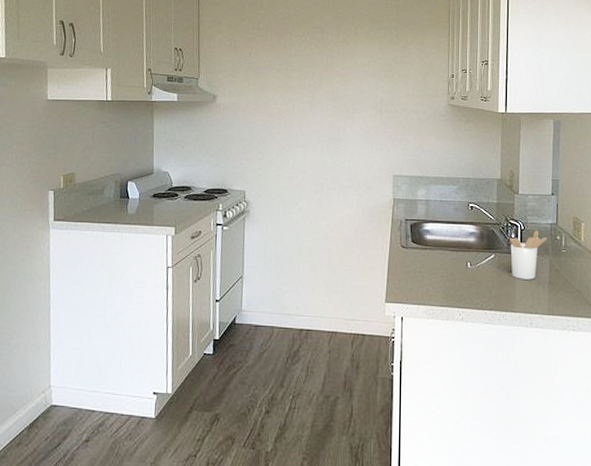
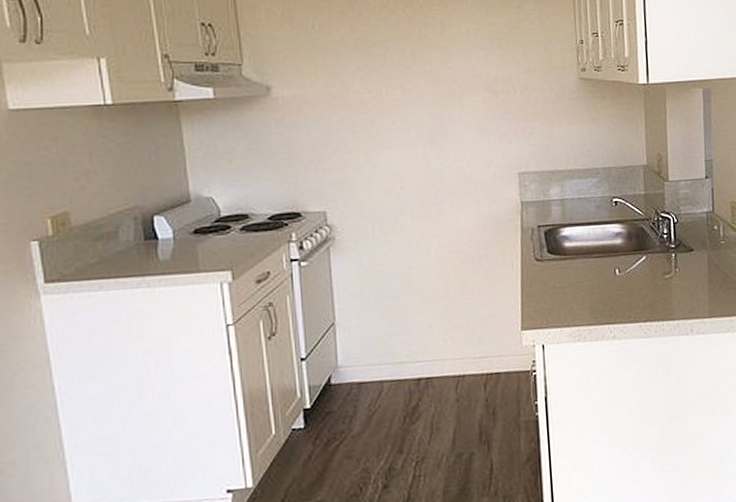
utensil holder: present [509,230,547,280] -> none [661,221,704,281]

